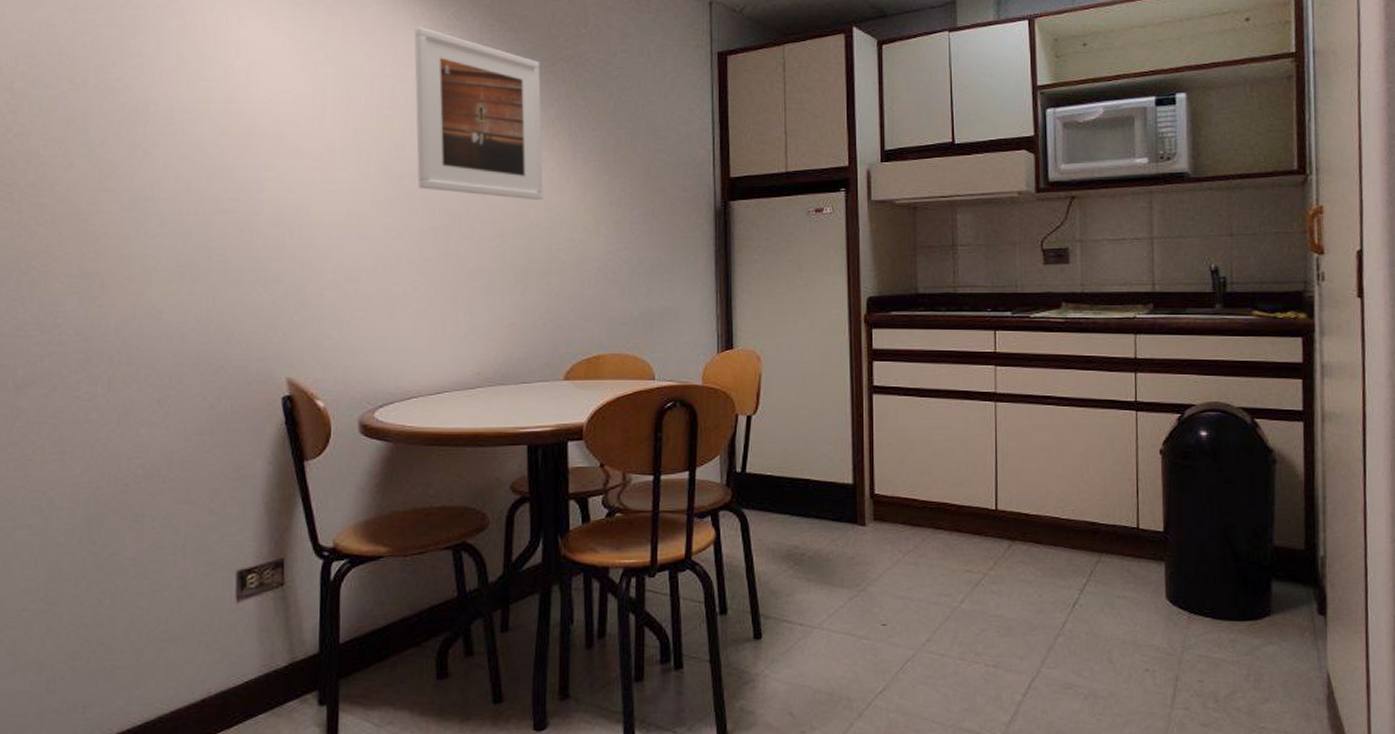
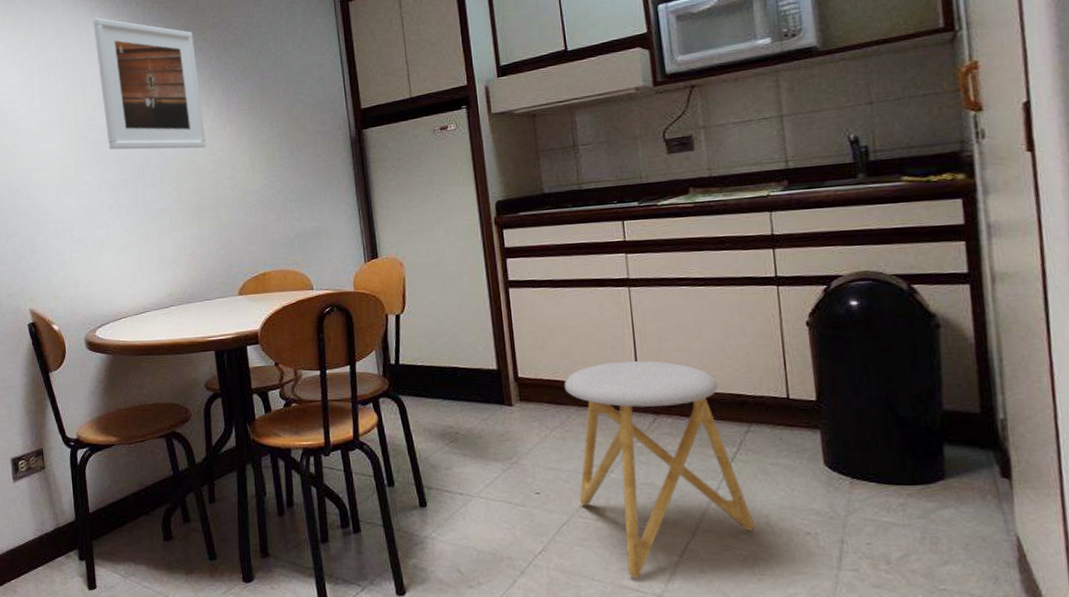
stool: none [922,481,1099,720] -> present [564,360,756,578]

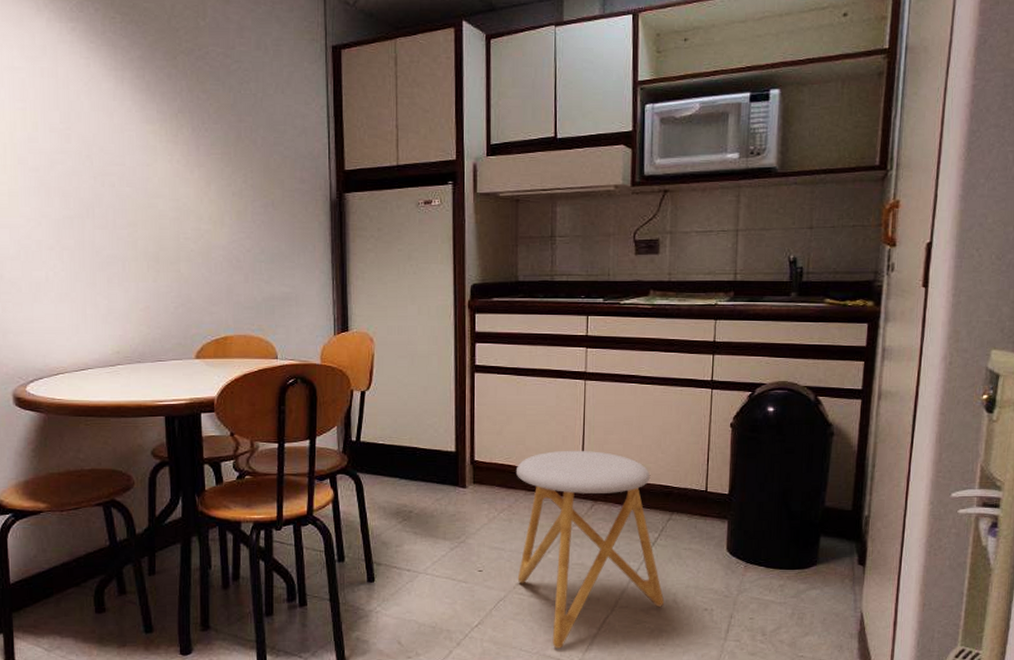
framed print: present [93,18,207,150] -> none [39,19,170,192]

